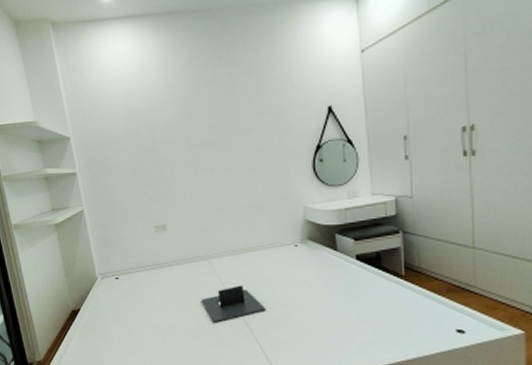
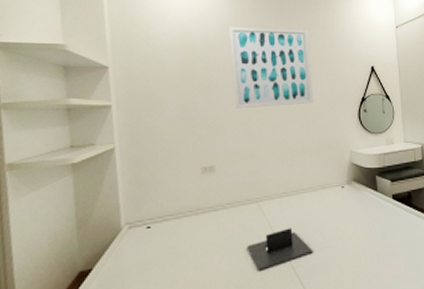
wall art: none [167,72,260,168] -> present [228,27,314,109]

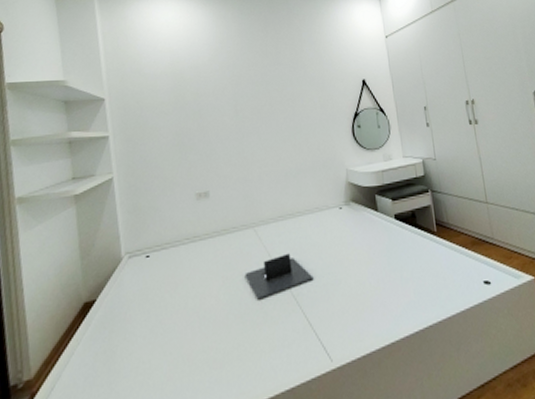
wall art: present [228,27,314,109] -> none [216,47,305,132]

